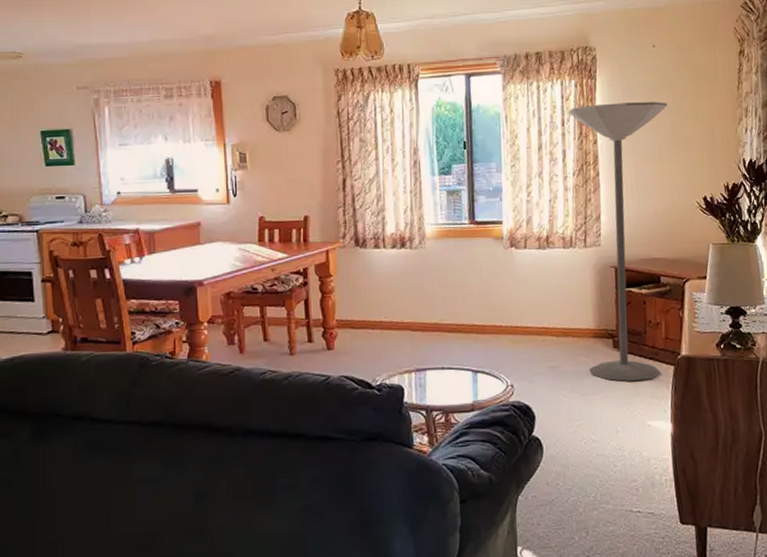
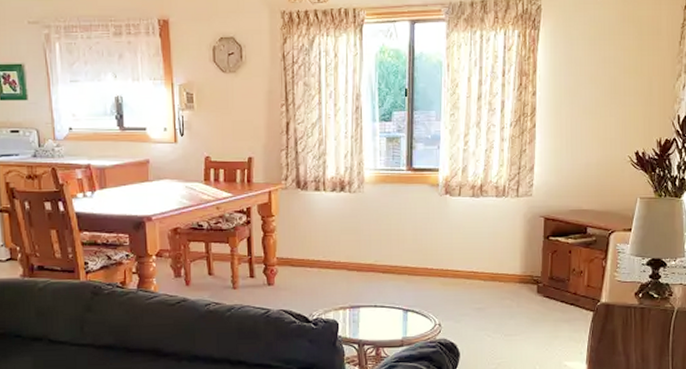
floor lamp: present [568,102,668,381] -> none [510,55,609,324]

